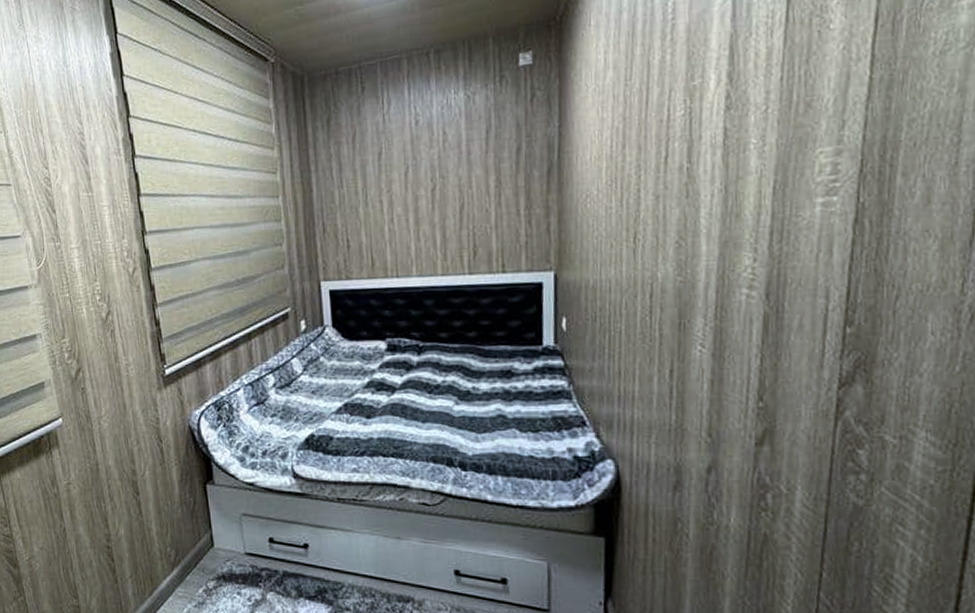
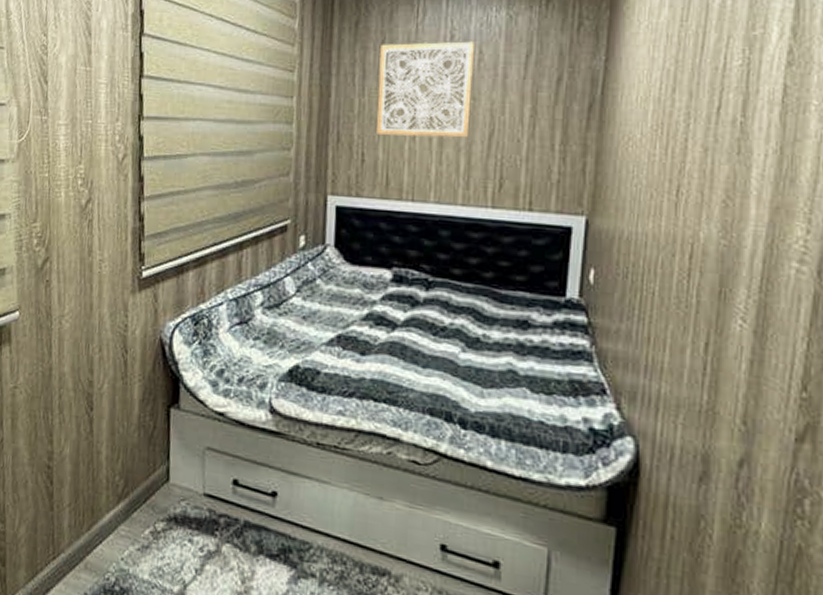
wall art: none [352,124,442,221] -> present [377,41,474,138]

